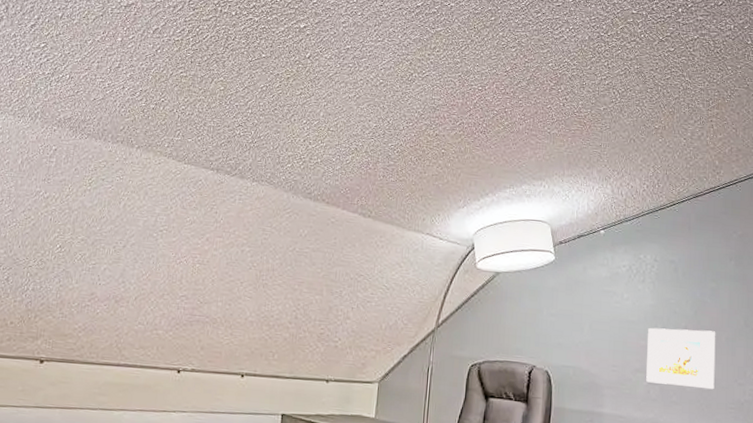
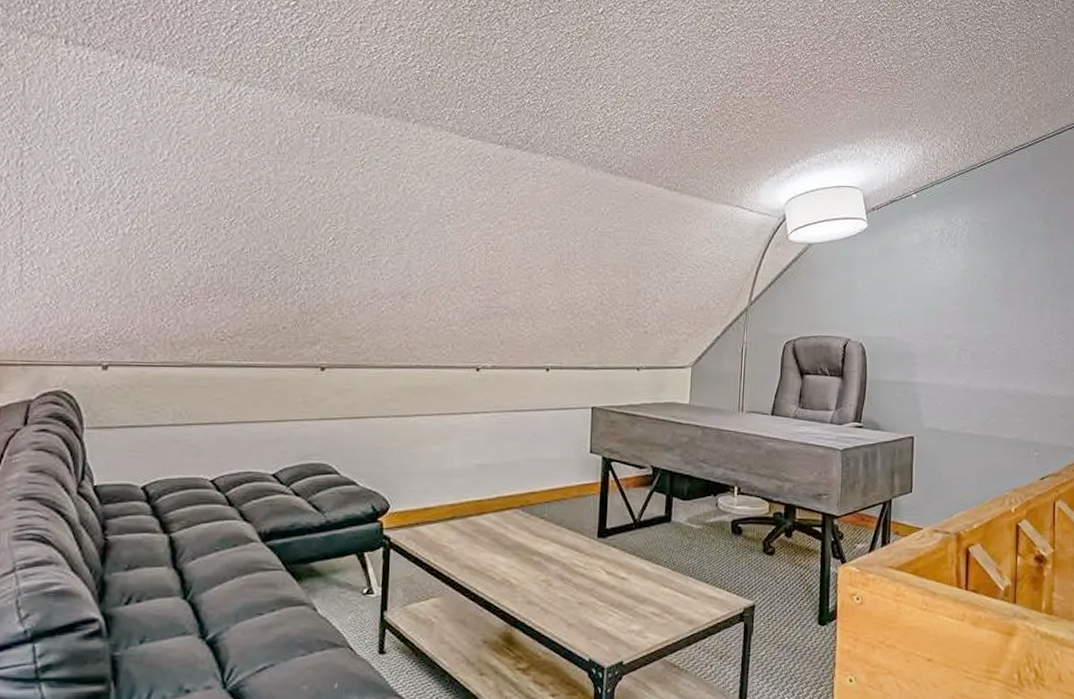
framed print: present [646,327,716,390] -> none [958,292,1024,352]

